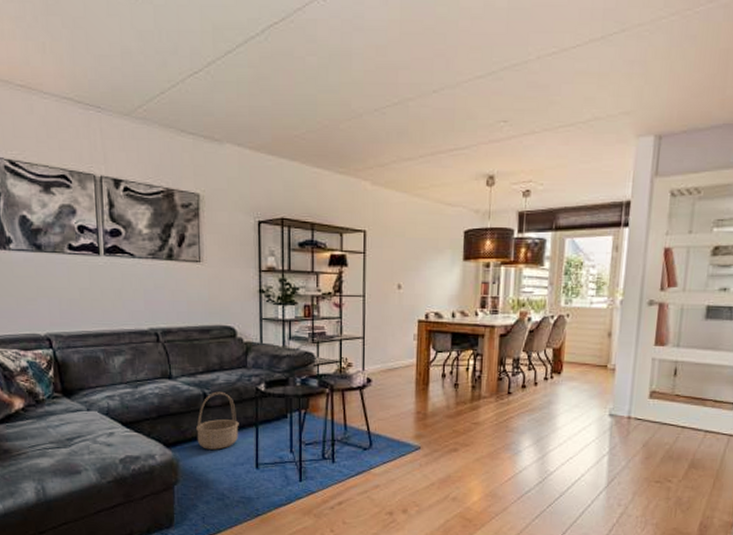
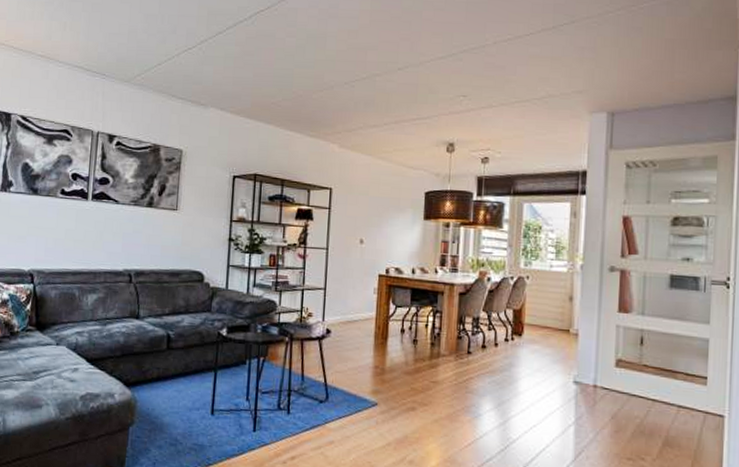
basket: present [195,391,239,450] -> none [156,333,199,393]

